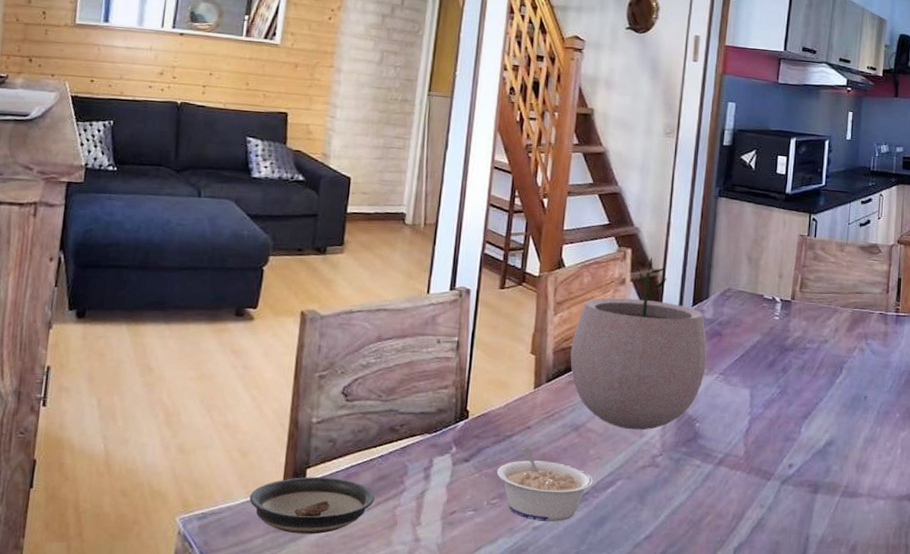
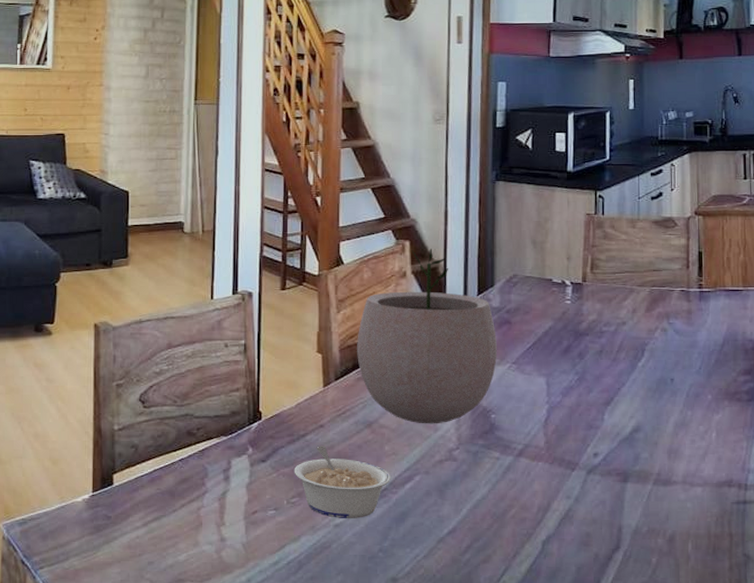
saucer: present [249,476,375,535] -> none [63,481,178,537]

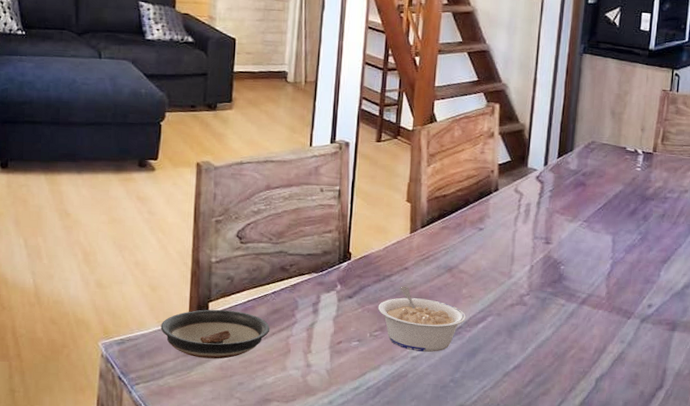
saucer: none [63,481,178,537] -> present [160,309,270,359]
plant pot: present [357,249,497,424] -> none [443,112,572,272]

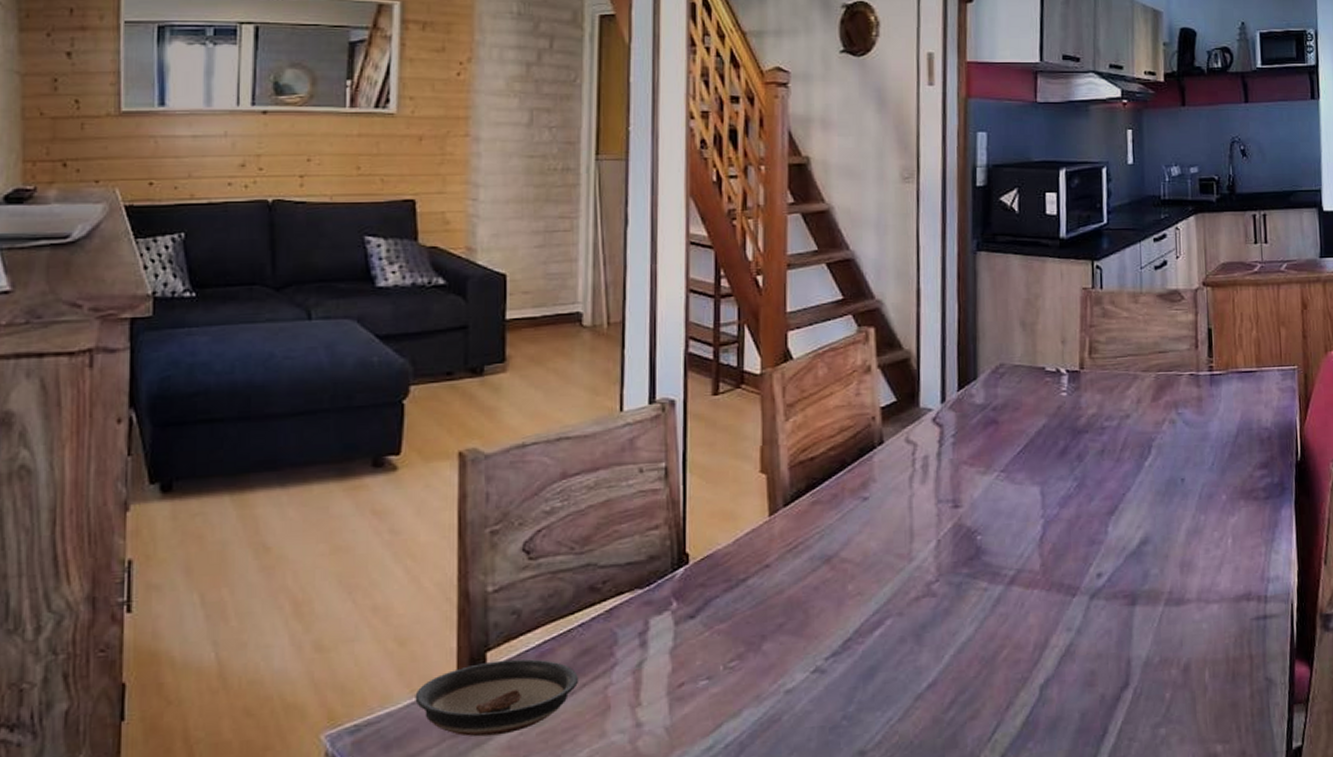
legume: present [378,286,466,352] -> none [732,591,855,682]

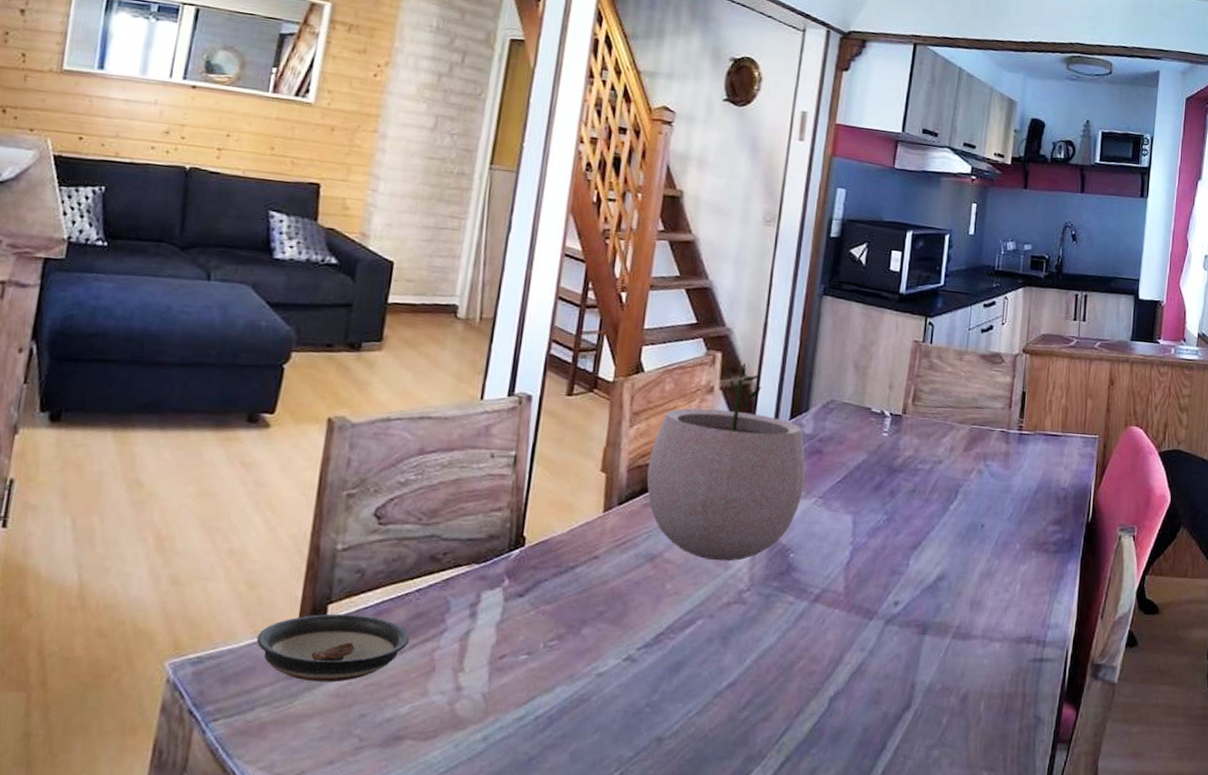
plant pot: none [811,336,982,554] -> present [647,363,805,562]

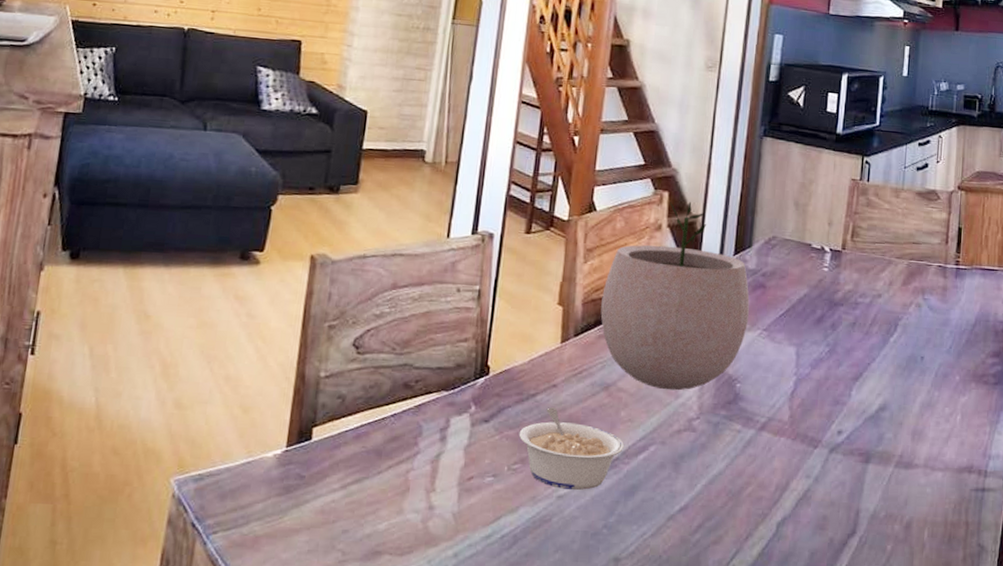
saucer: present [256,613,409,683] -> none [250,436,386,500]
legume: none [556,580,669,667] -> present [518,407,624,490]

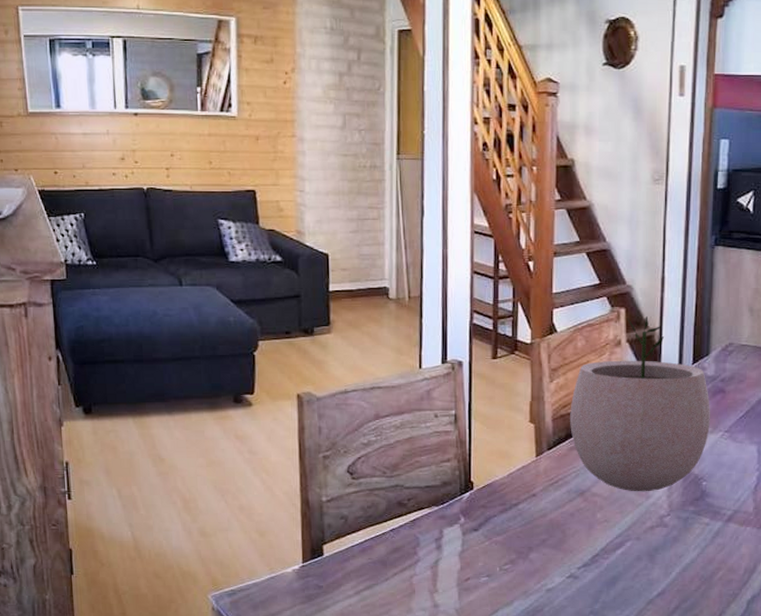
legume: present [518,407,624,490] -> none [506,514,602,583]

